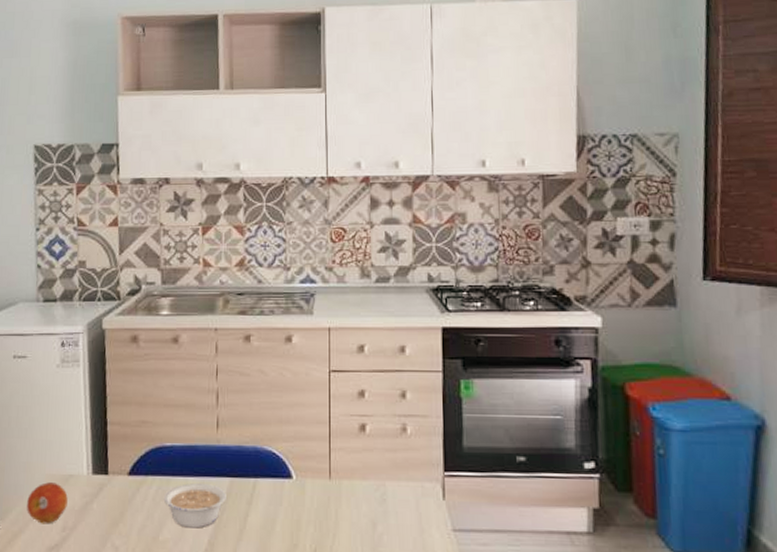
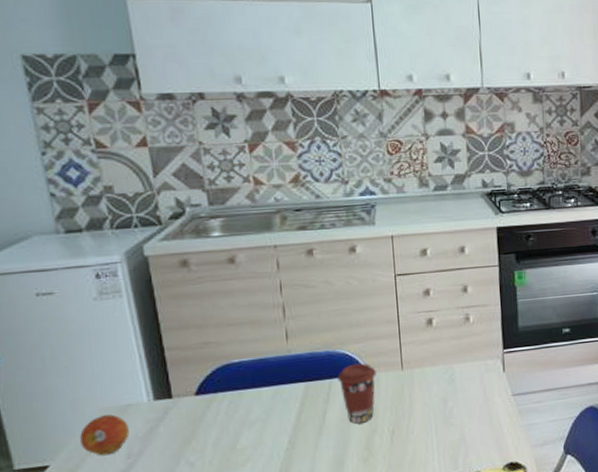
legume: present [163,483,226,529] -> none [237,391,303,434]
coffee cup: none [263,464,304,534] -> present [337,363,377,424]

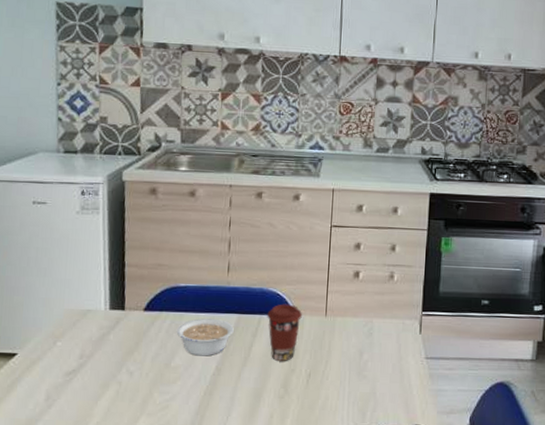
fruit: present [80,414,129,456] -> none [45,316,86,353]
legume: none [237,391,303,434] -> present [176,318,234,356]

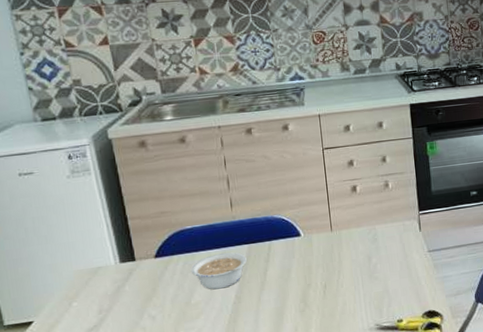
coffee cup: present [267,303,303,361] -> none [276,226,310,280]

